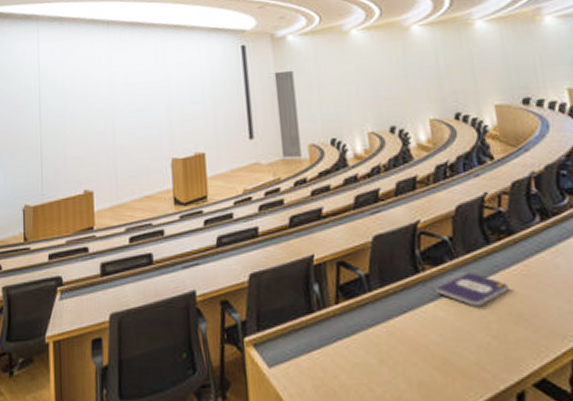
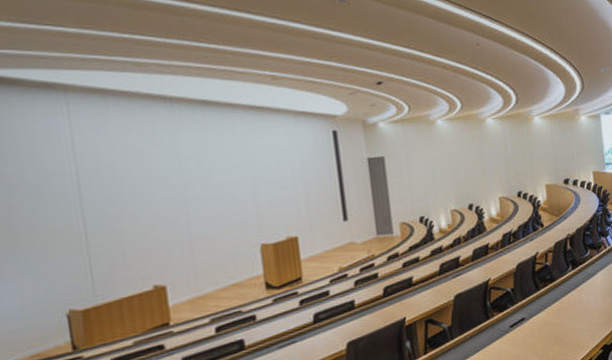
book: present [436,273,508,307] -> none [501,313,550,338]

